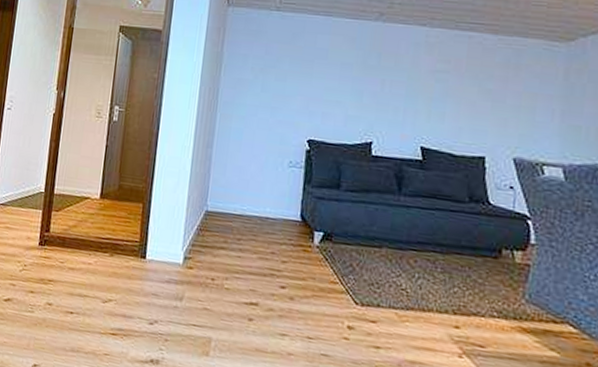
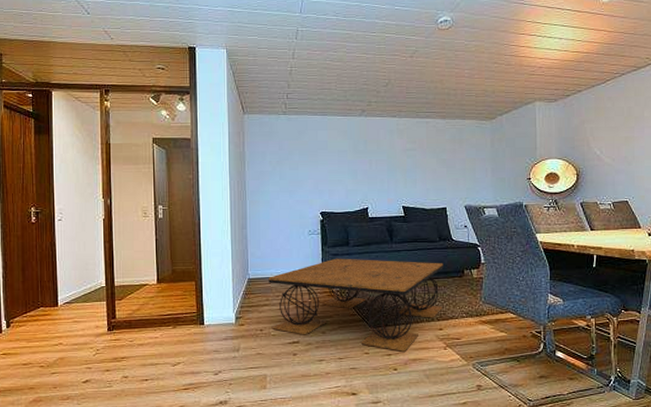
coffee table: none [227,202,472,349] -> present [268,258,443,353]

